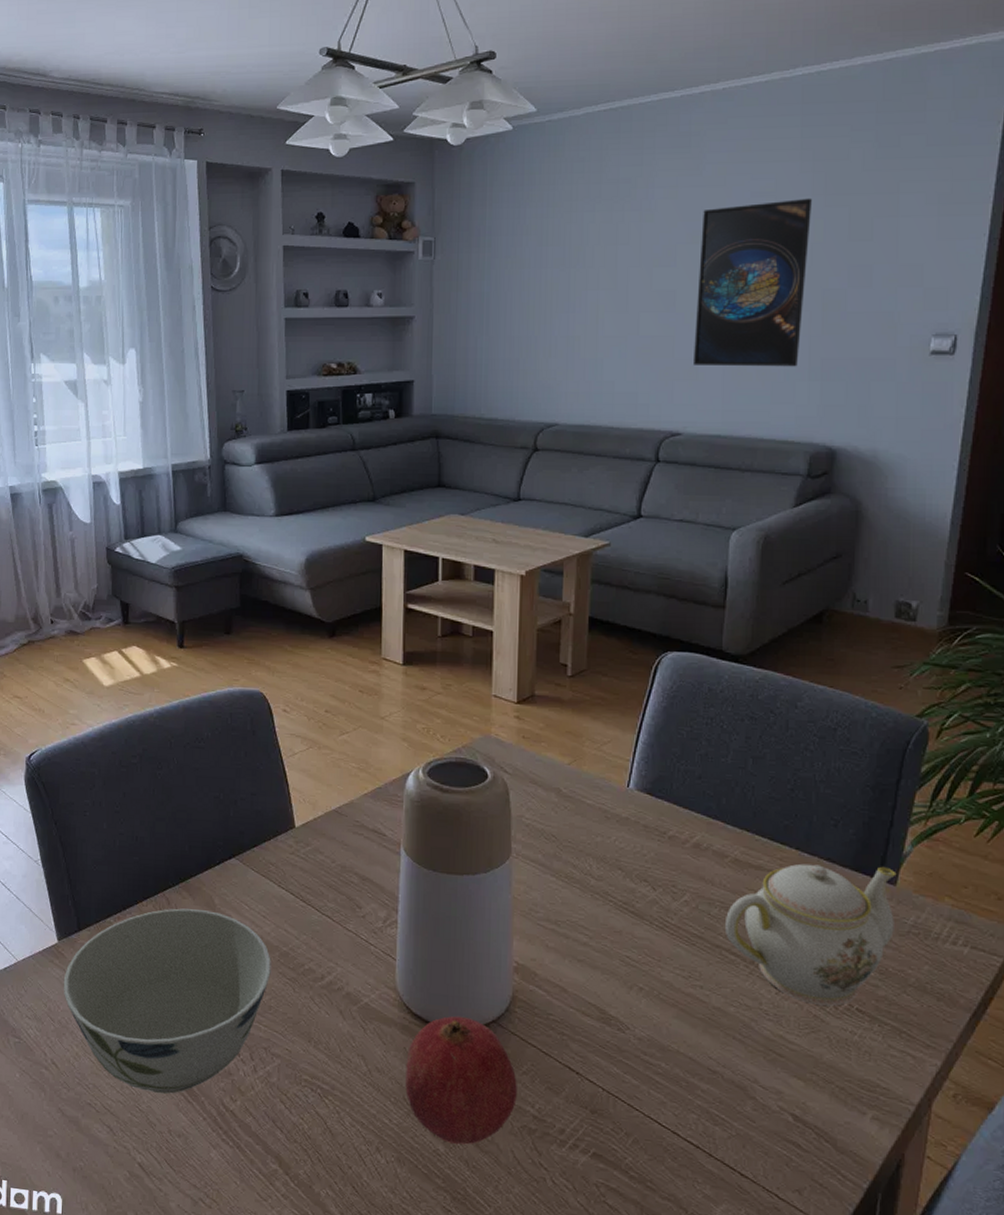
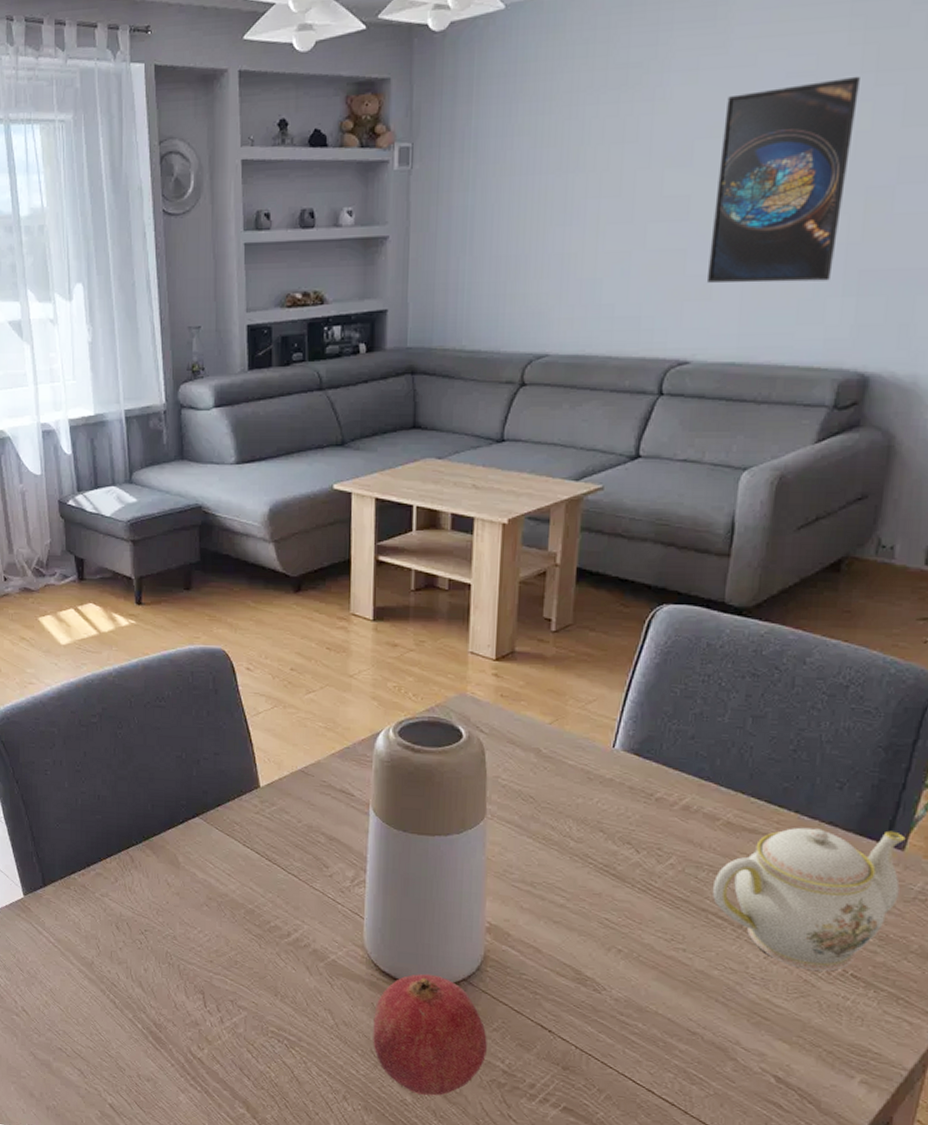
bowl: present [63,908,271,1094] -> none [30,866,237,1042]

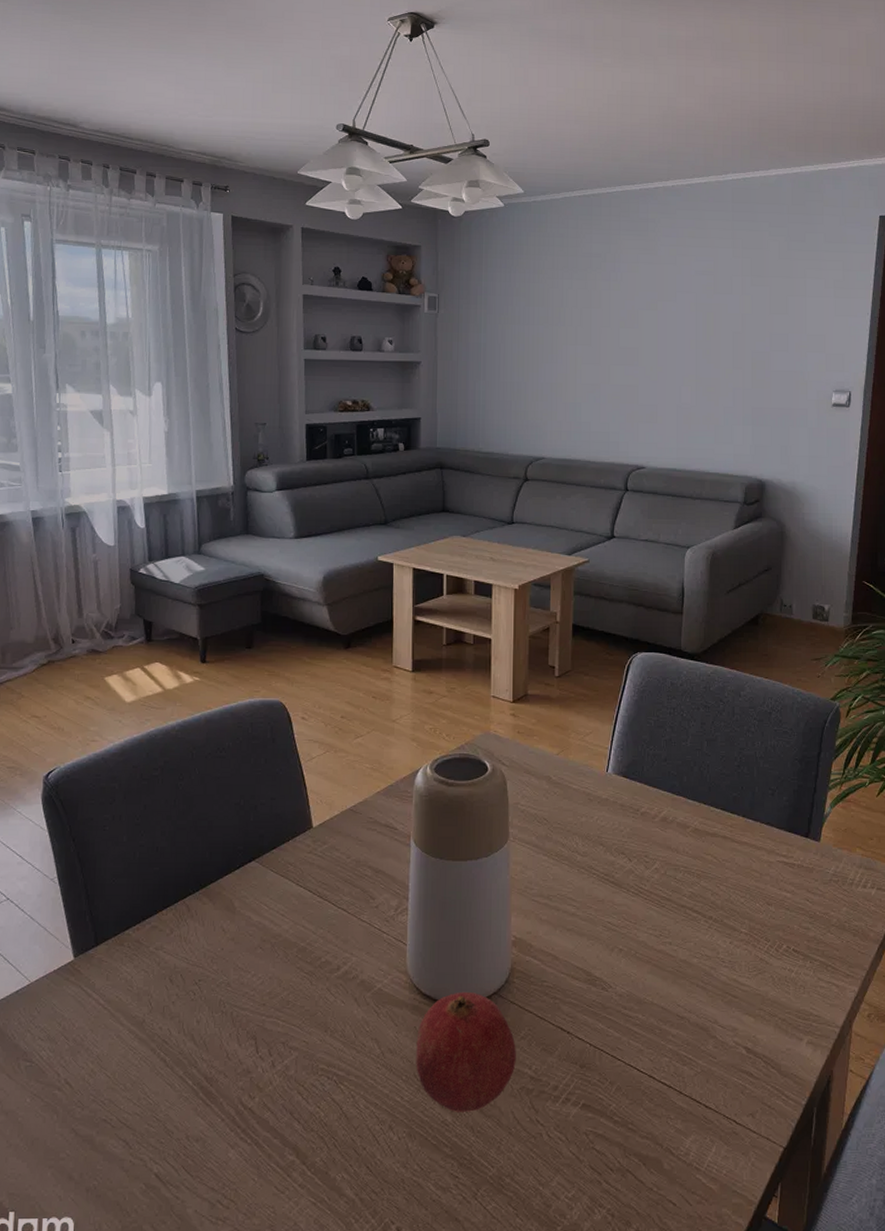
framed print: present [708,76,860,283] -> none [654,278,742,414]
teapot: present [712,827,906,971] -> none [688,826,820,949]

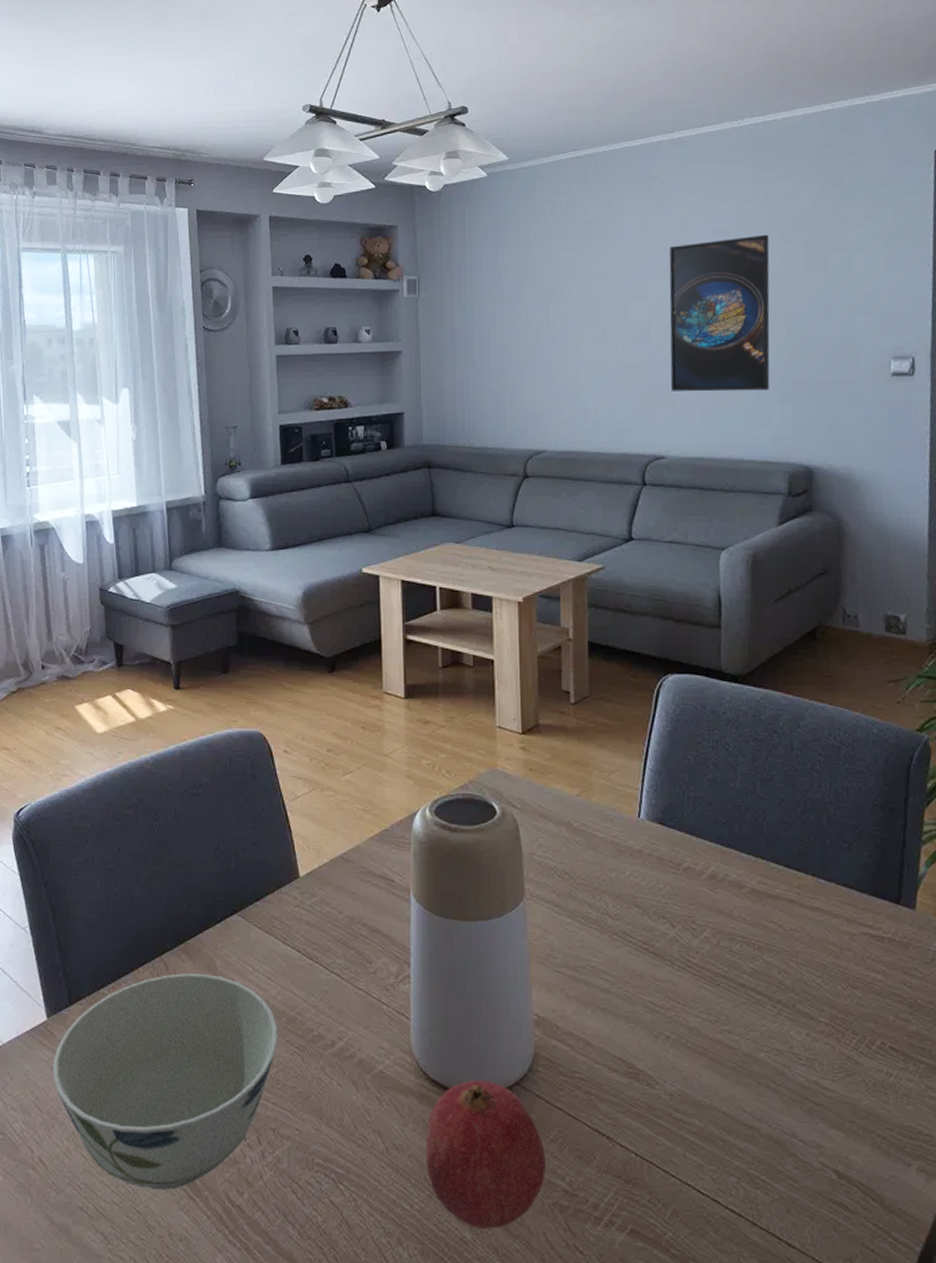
bowl: none [78,914,290,1101] -> present [52,973,278,1191]
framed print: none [654,278,742,414] -> present [669,234,770,392]

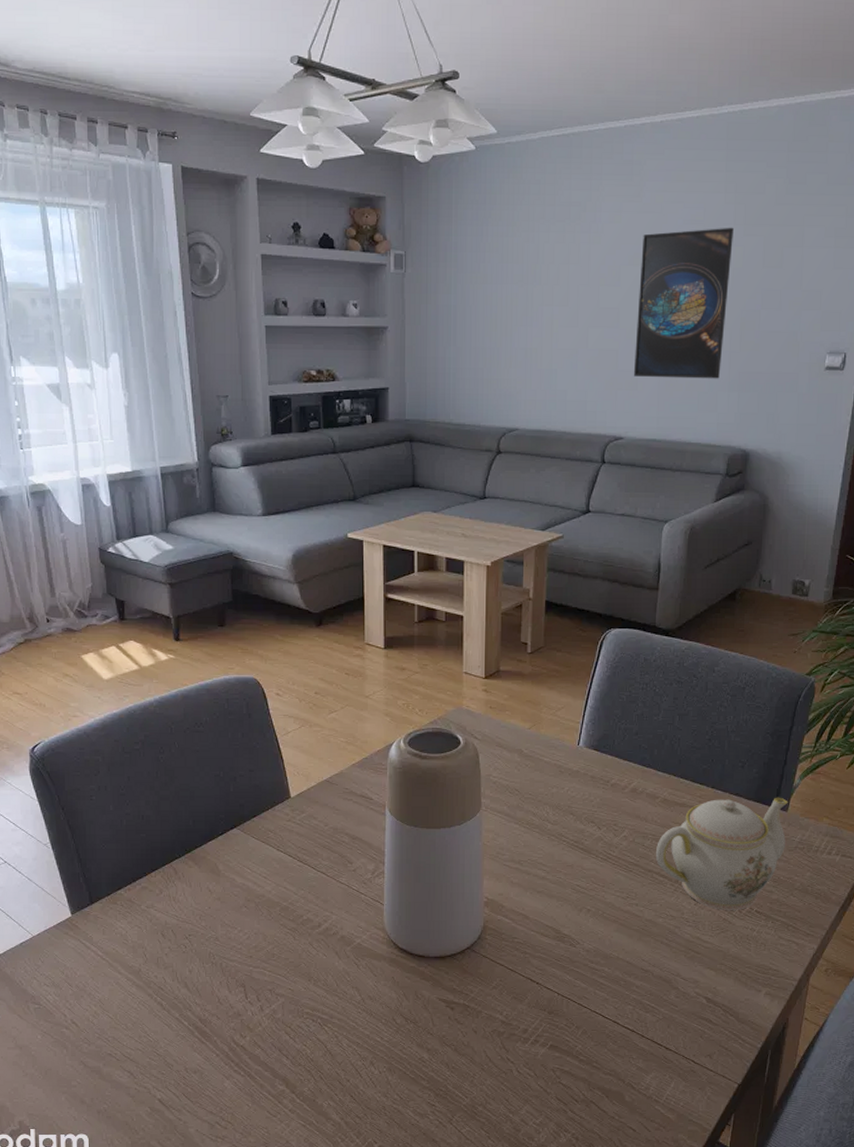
bowl: present [52,973,278,1191] -> none [78,876,273,1039]
fruit: present [426,1079,546,1229] -> none [394,946,488,1051]
teapot: none [747,890,919,1045] -> present [655,797,788,910]

